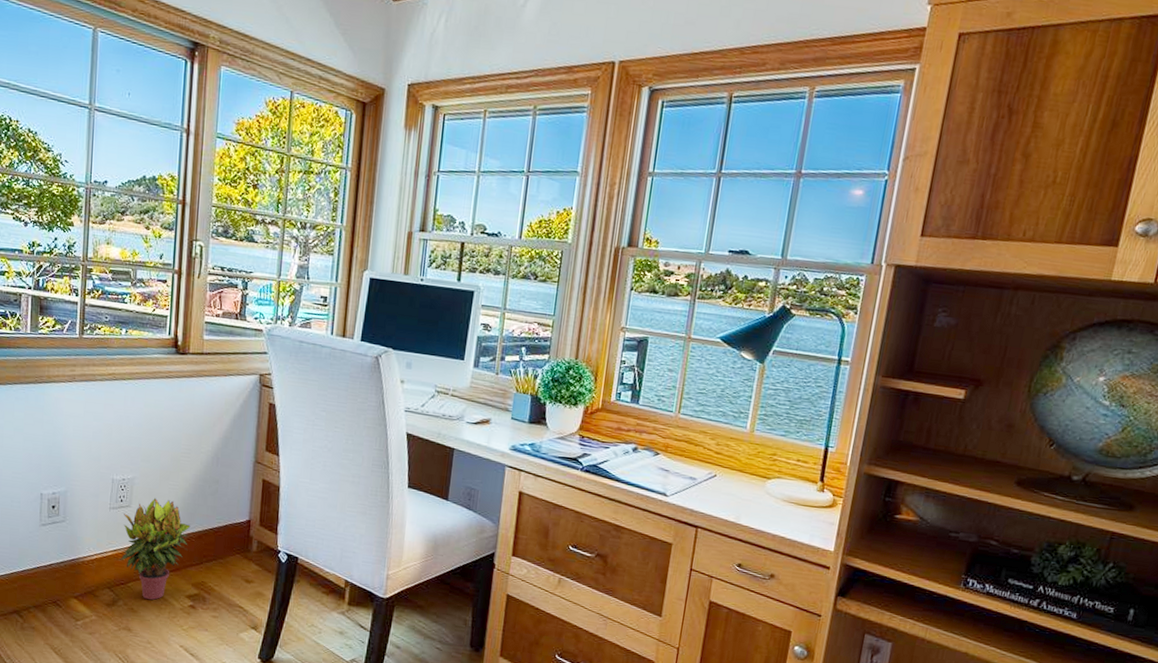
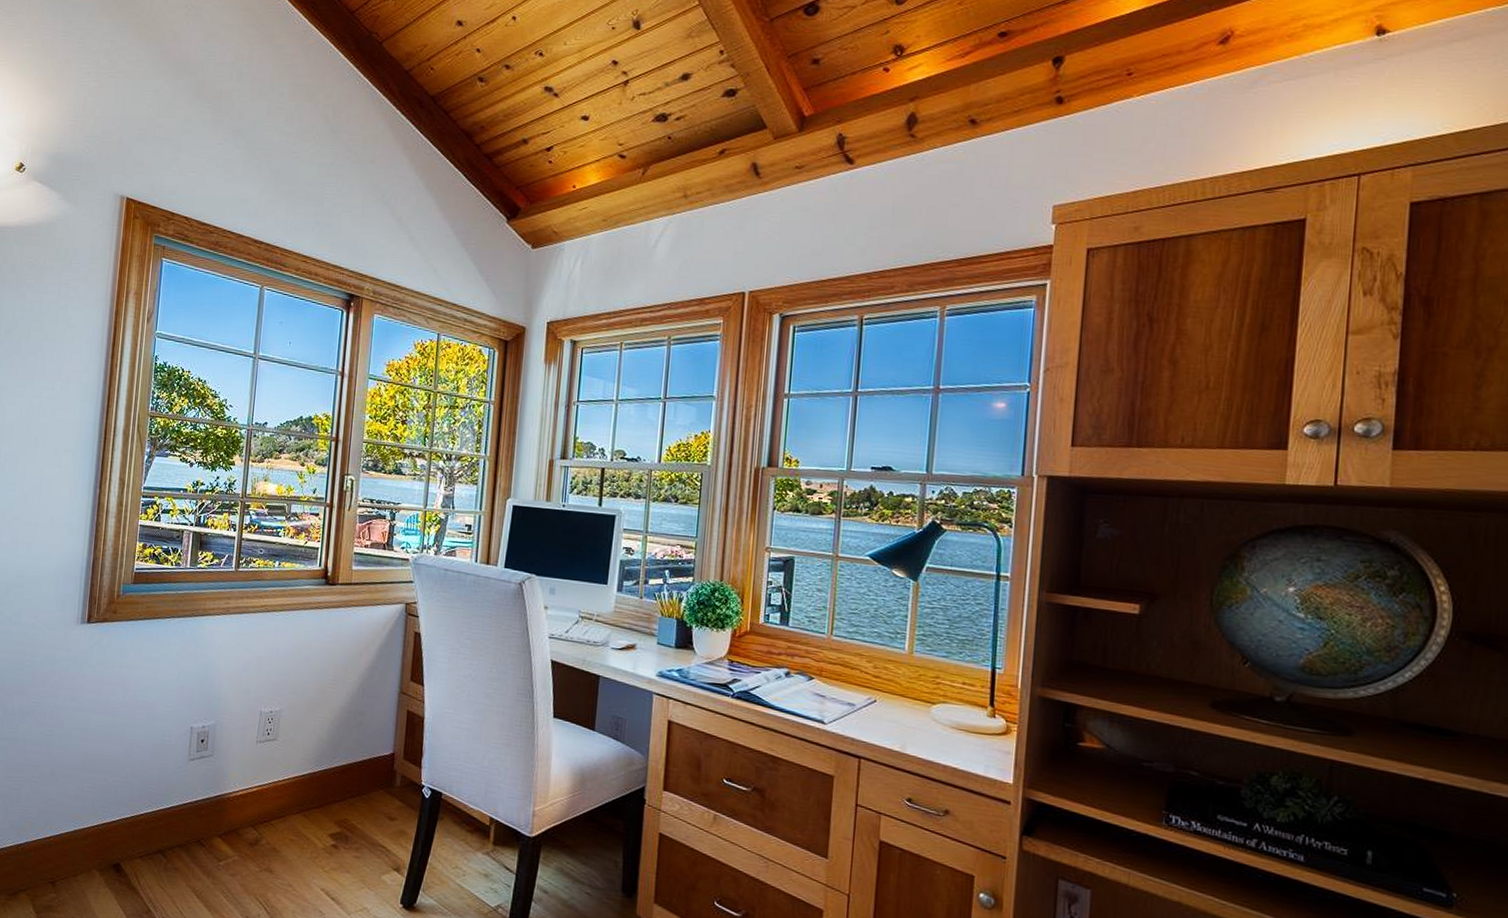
potted plant: present [120,498,191,600] -> none [264,731,335,839]

